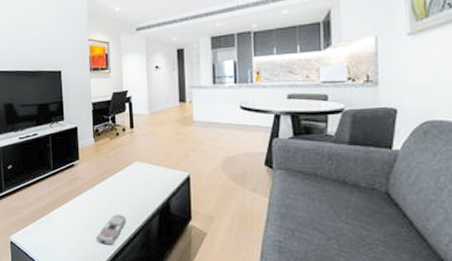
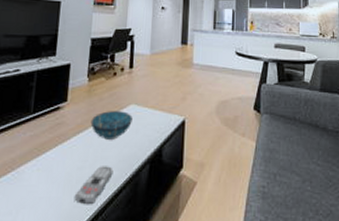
decorative bowl: none [101,168,138,193] -> present [90,111,132,140]

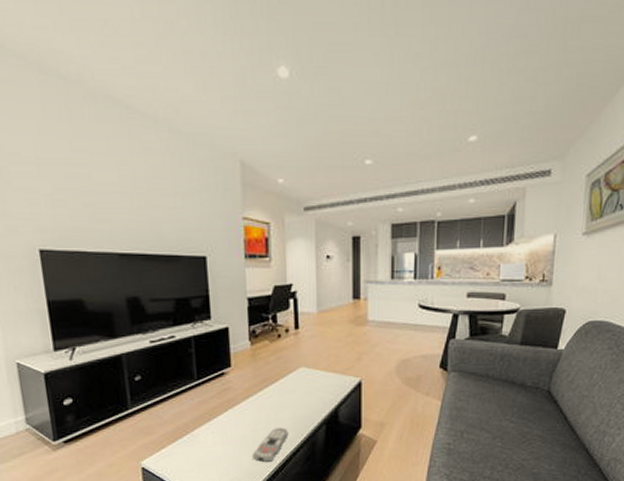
decorative bowl: present [90,111,132,140] -> none [259,374,303,403]

